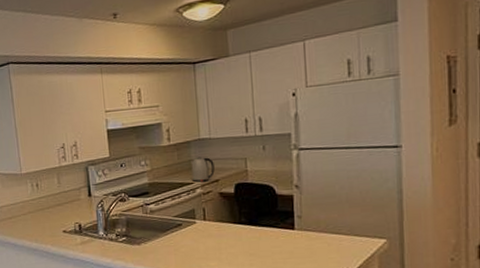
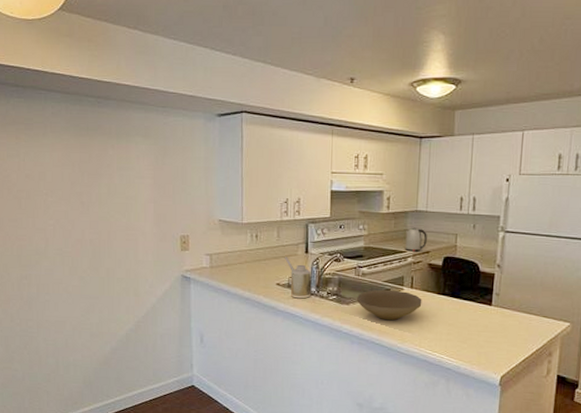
soap dispenser: none [67,202,100,244] -> present [284,256,312,299]
wooden bowl: none [147,224,218,257] -> present [356,289,422,321]

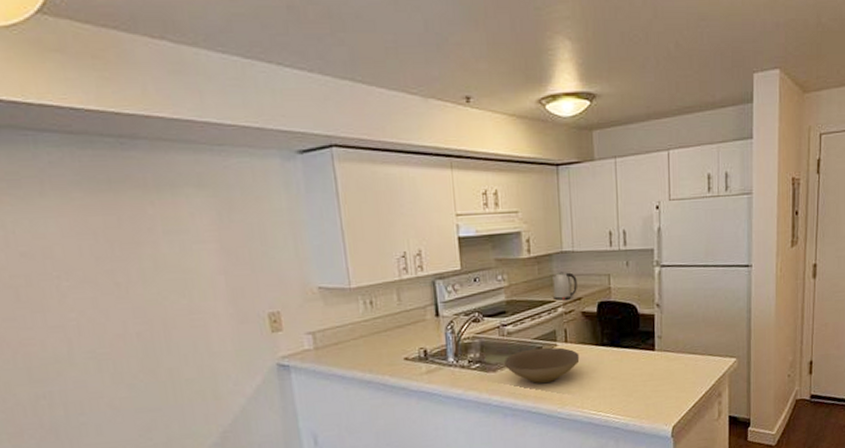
soap dispenser: present [284,256,312,299] -> none [409,323,450,373]

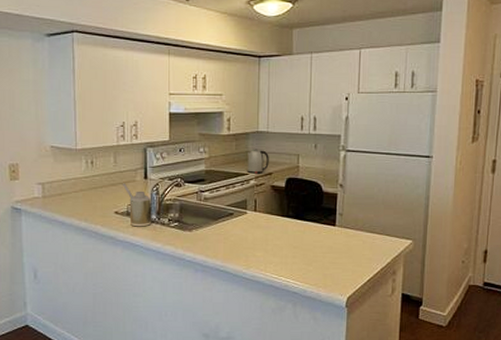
soap dispenser: none [409,323,450,373] -> present [122,183,152,227]
wooden bowl: present [503,347,580,384] -> none [199,214,266,246]

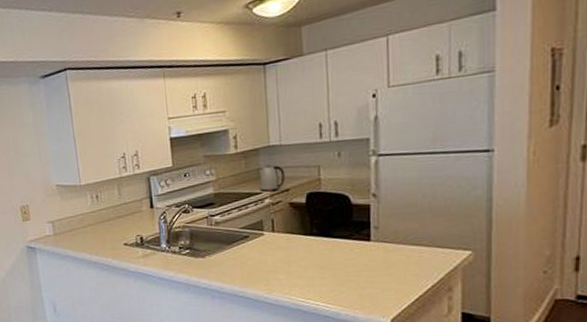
soap dispenser: present [122,183,152,227] -> none [128,214,163,257]

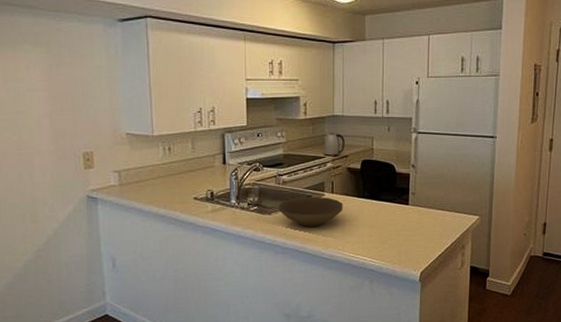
wooden bowl: none [211,236,287,271] -> present [278,196,343,228]

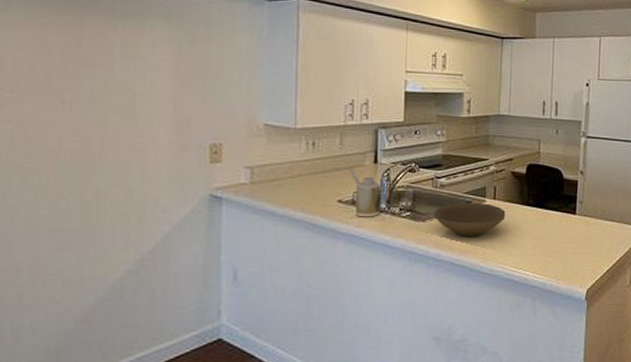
soap dispenser: none [200,169,232,212] -> present [347,167,382,217]
kettle: present [324,132,345,157] -> none [487,133,510,159]

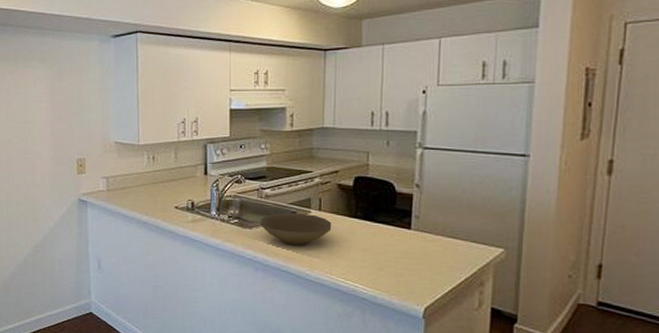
soap dispenser: present [347,167,382,217] -> none [182,178,212,223]

